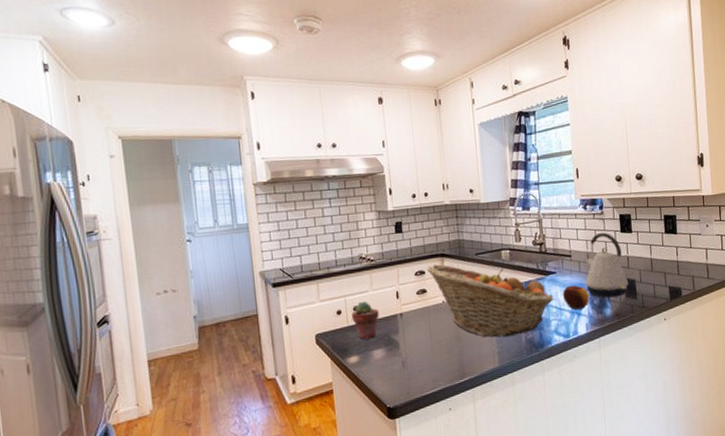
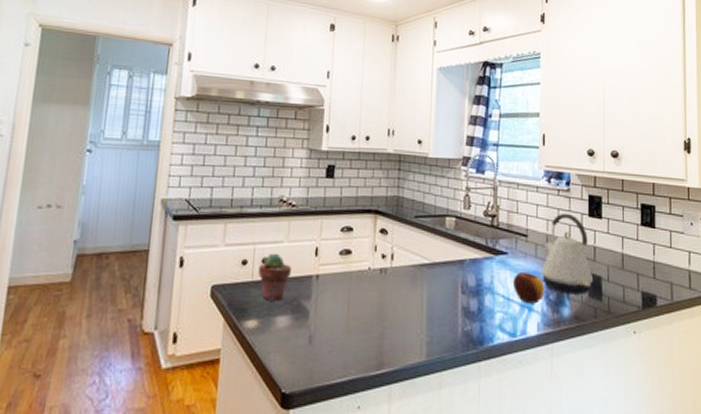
fruit basket: present [427,264,554,337] -> none [357,221,502,324]

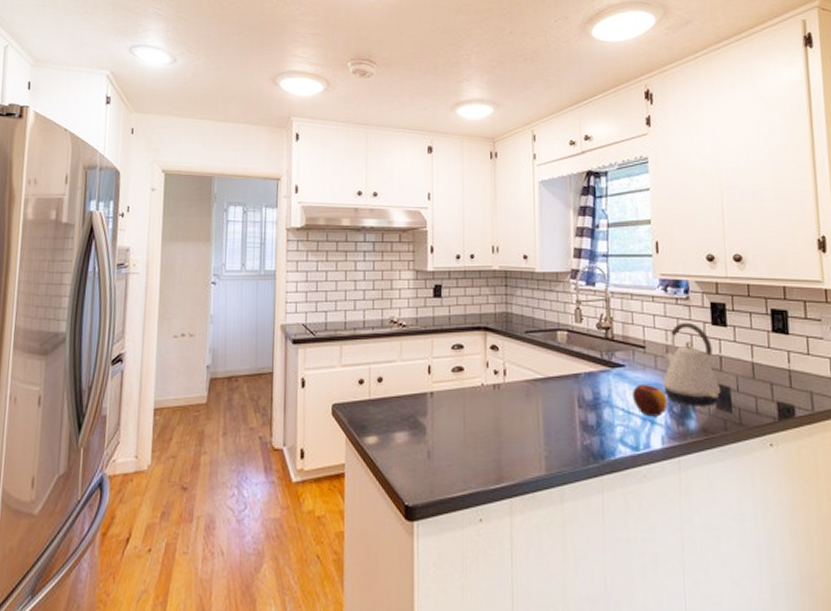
potted succulent: present [258,252,292,301] -> none [375,372,406,418]

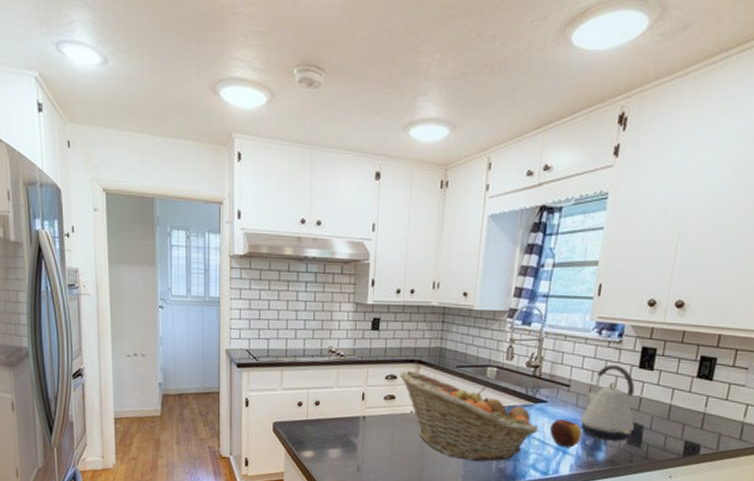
fruit basket: none [467,339,621,438] -> present [400,370,539,462]

